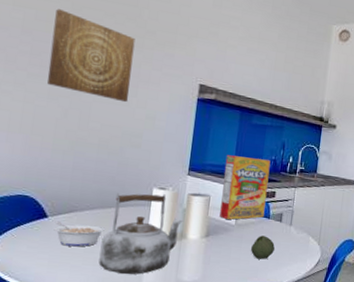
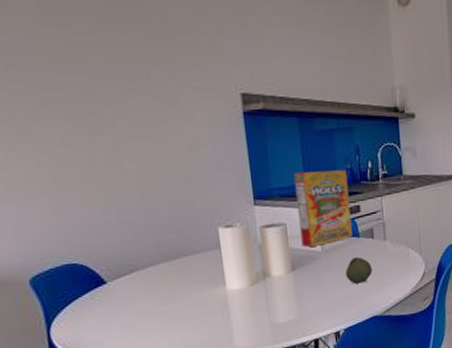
wall art: present [47,9,135,103] -> none [38,29,161,133]
legume: present [53,220,106,247] -> none [116,281,177,311]
kettle: present [98,193,183,275] -> none [175,232,262,329]

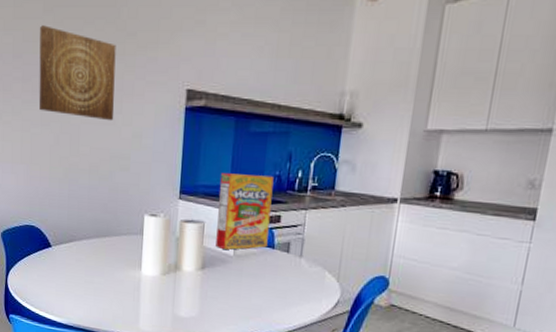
wall art: none [38,29,161,133] -> present [39,25,116,121]
fruit: present [346,257,372,284] -> none [253,269,281,297]

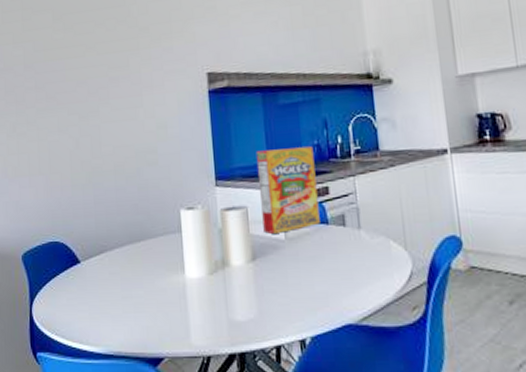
wall art: present [39,25,116,121] -> none [50,33,135,117]

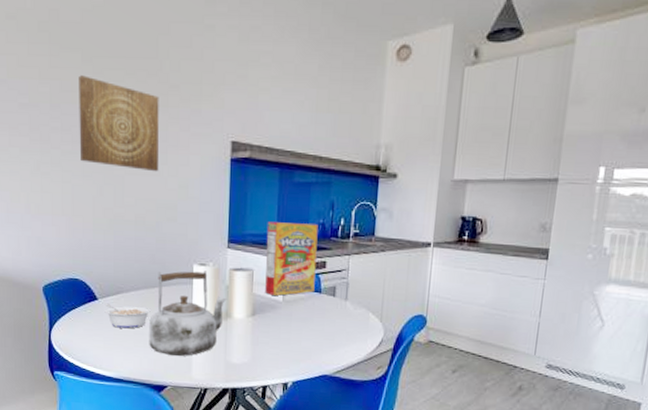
wall art: none [50,33,135,117] -> present [79,75,159,172]
legume: none [88,264,139,293] -> present [104,303,152,329]
kettle: none [137,215,222,319] -> present [149,270,227,356]

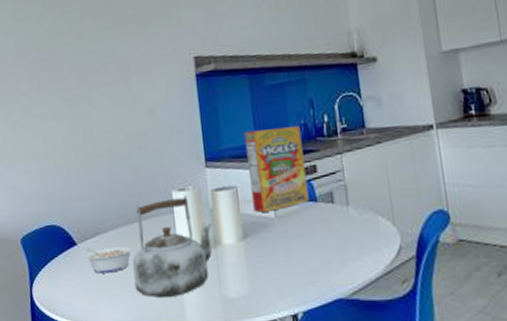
wall art: present [79,75,159,172] -> none [40,22,125,105]

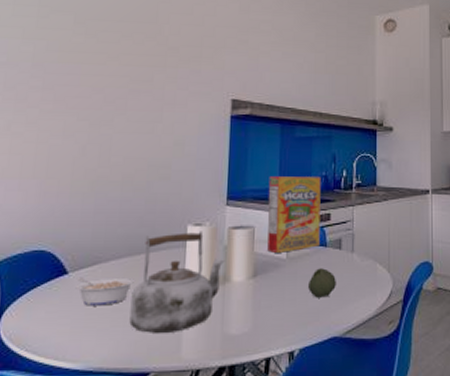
fruit: none [302,225,334,257] -> present [308,268,336,298]

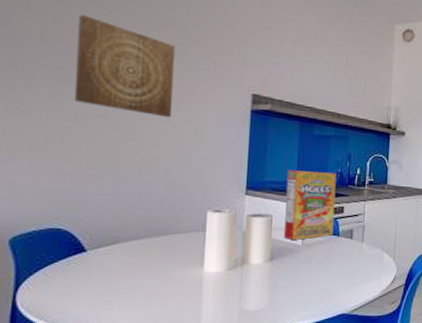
wall art: none [62,36,157,130] -> present [74,15,175,118]
legume: present [75,276,136,306] -> none [94,254,156,282]
kettle: present [129,231,225,333] -> none [150,217,244,307]
fruit: present [308,268,336,298] -> none [321,255,347,280]

